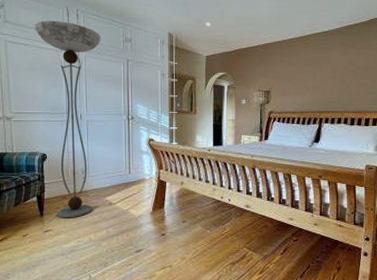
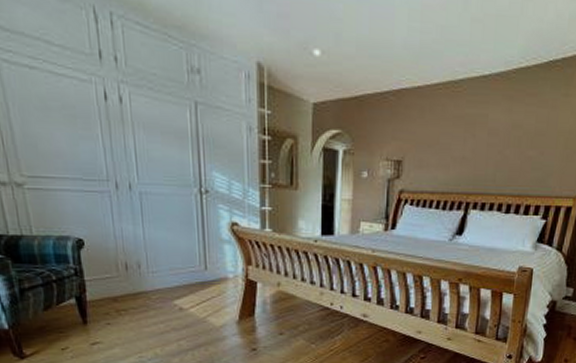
floor lamp: present [35,20,101,219] -> none [43,27,157,328]

